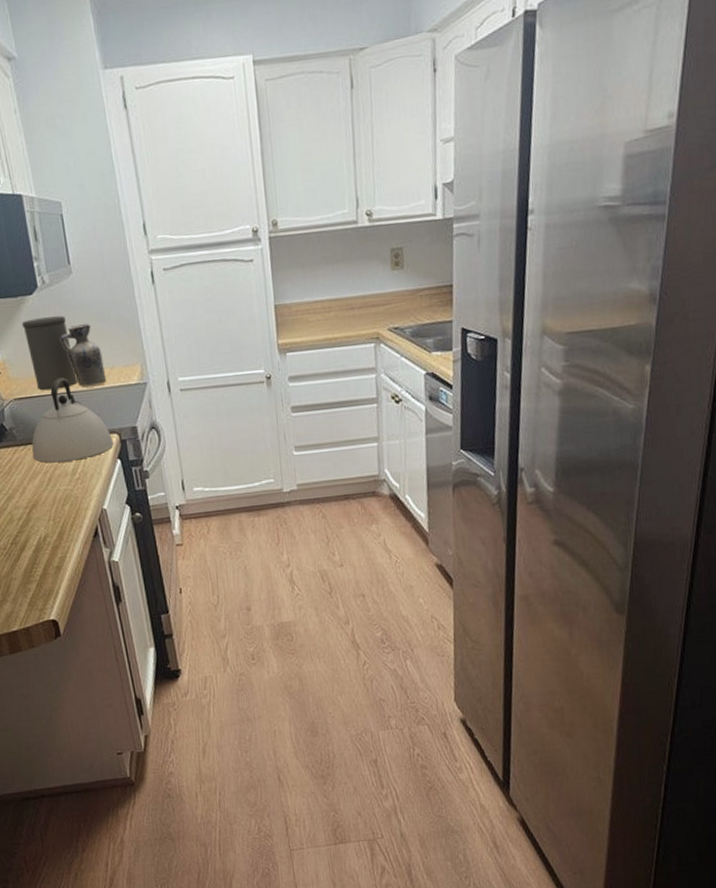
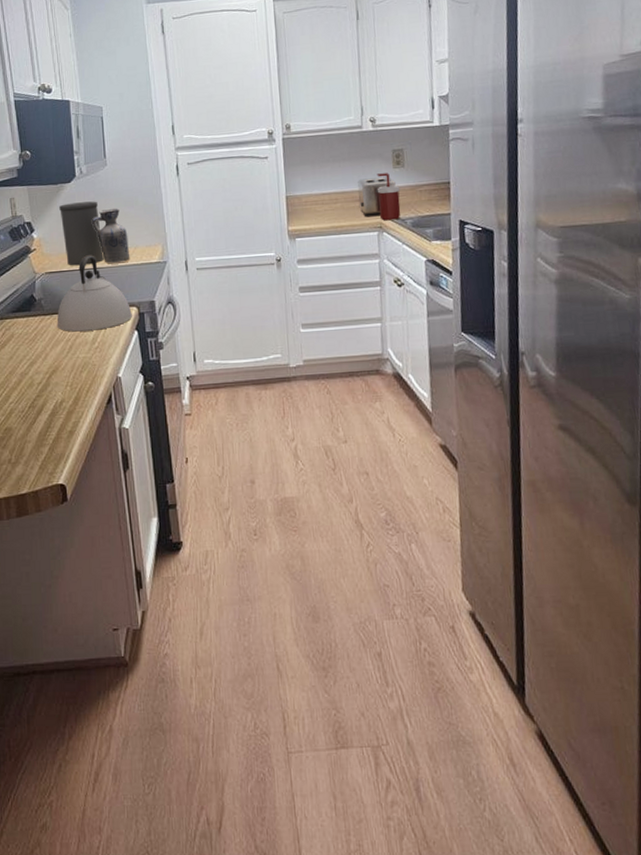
toaster: none [353,280,394,327] -> present [358,177,396,217]
soap dispenser: none [373,276,399,331] -> present [376,173,401,221]

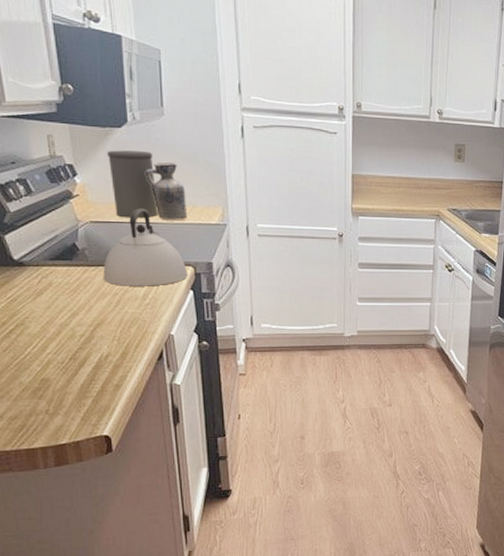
toaster: present [358,177,396,217] -> none [421,167,455,205]
soap dispenser: present [376,173,401,221] -> none [438,165,459,210]

